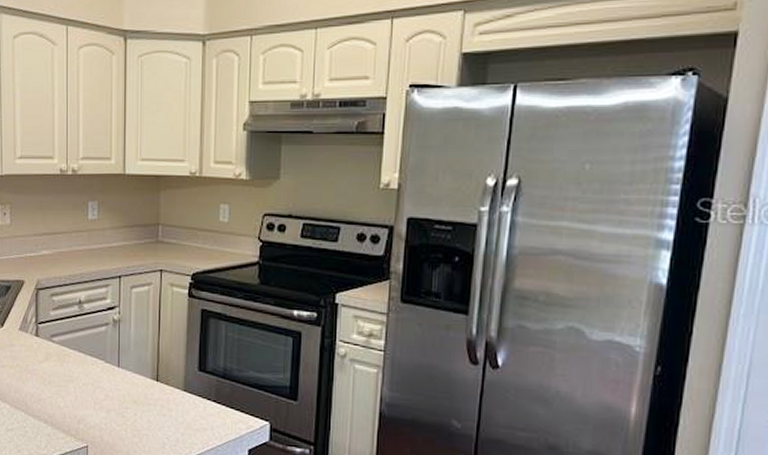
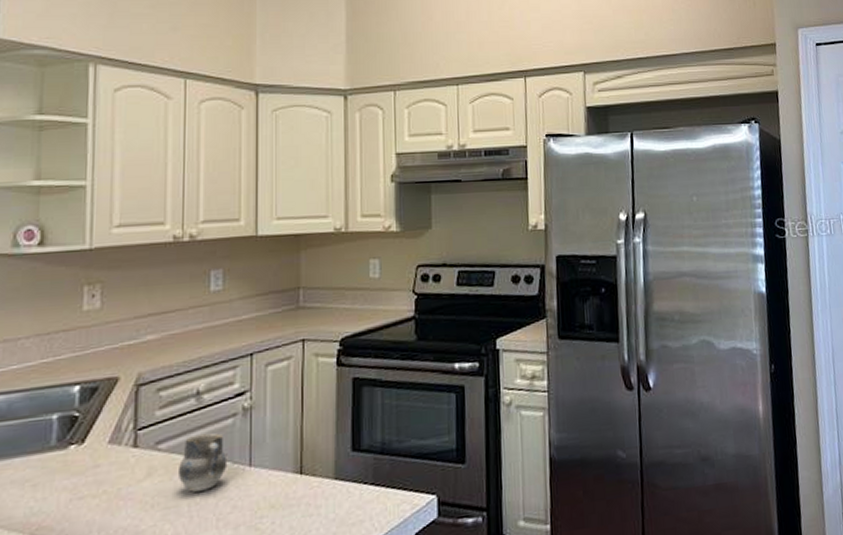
cup: none [67,334,102,379] -> present [179,432,228,492]

